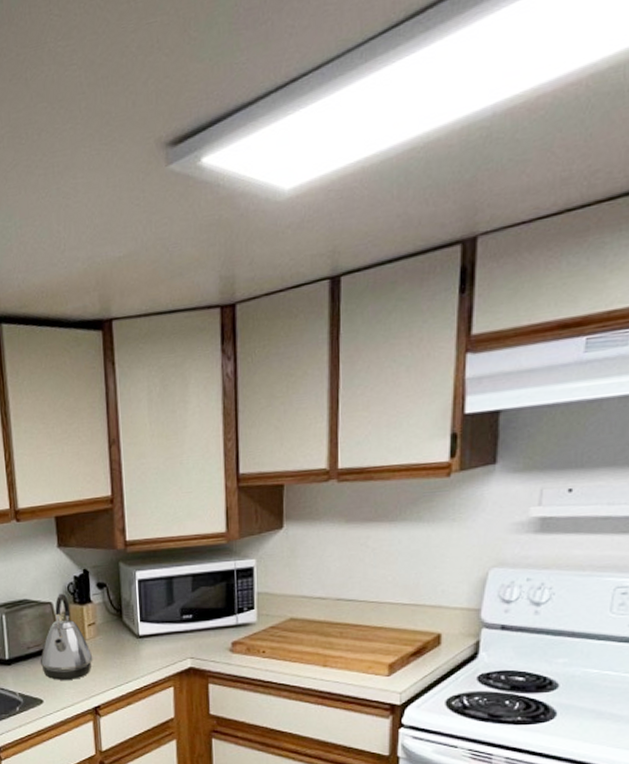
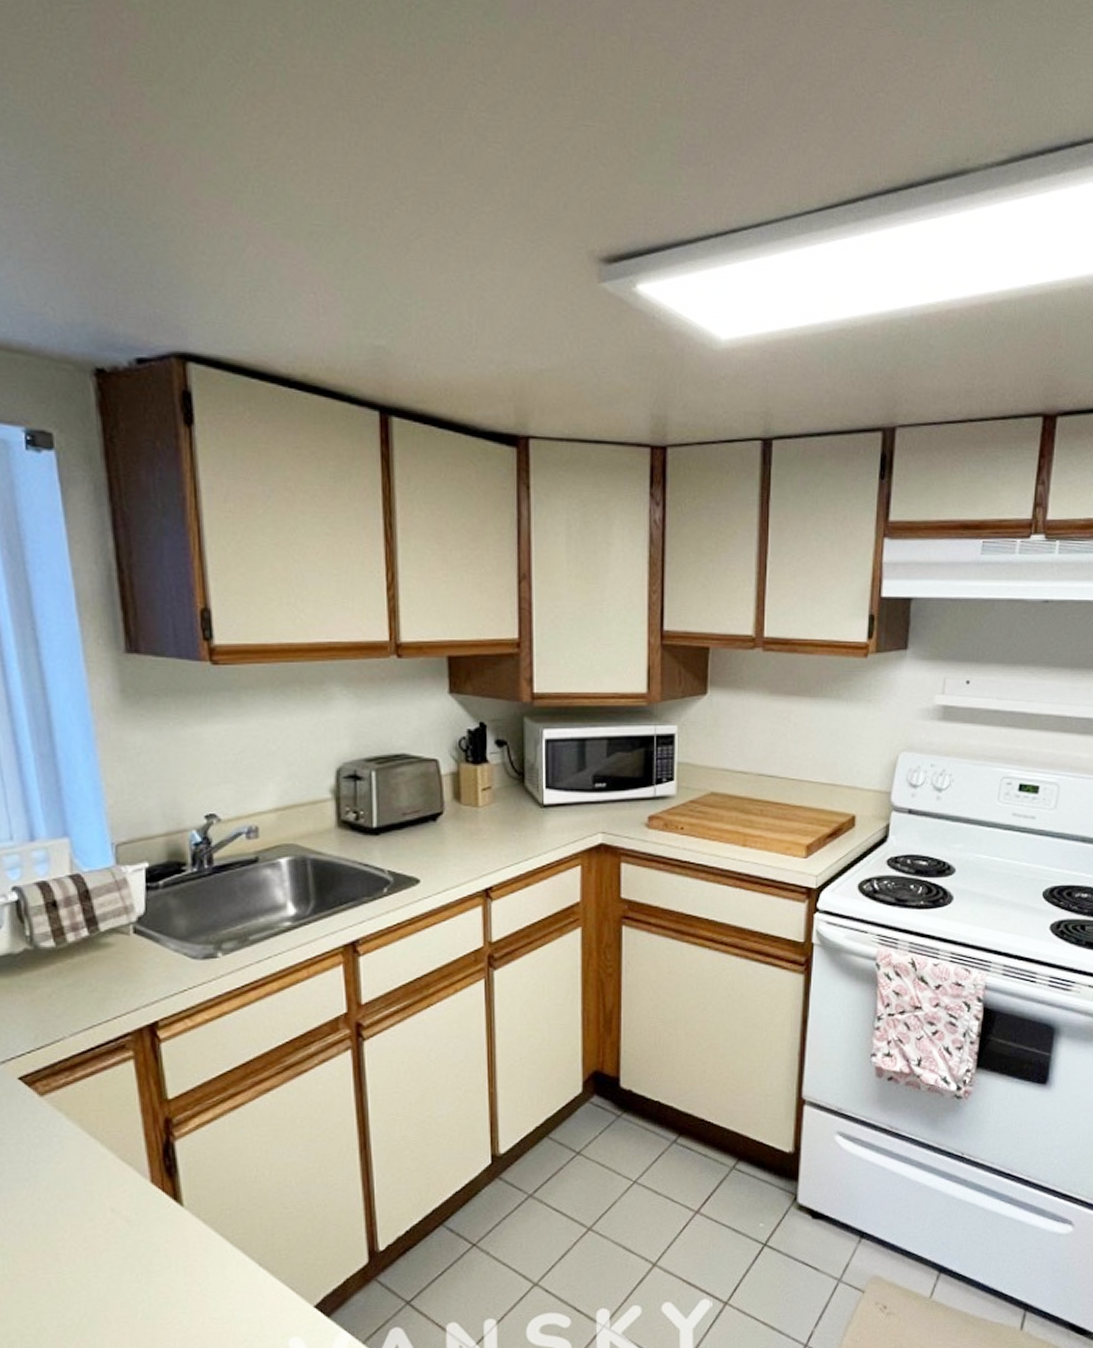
kettle: present [40,593,93,680] -> none [418,749,487,855]

